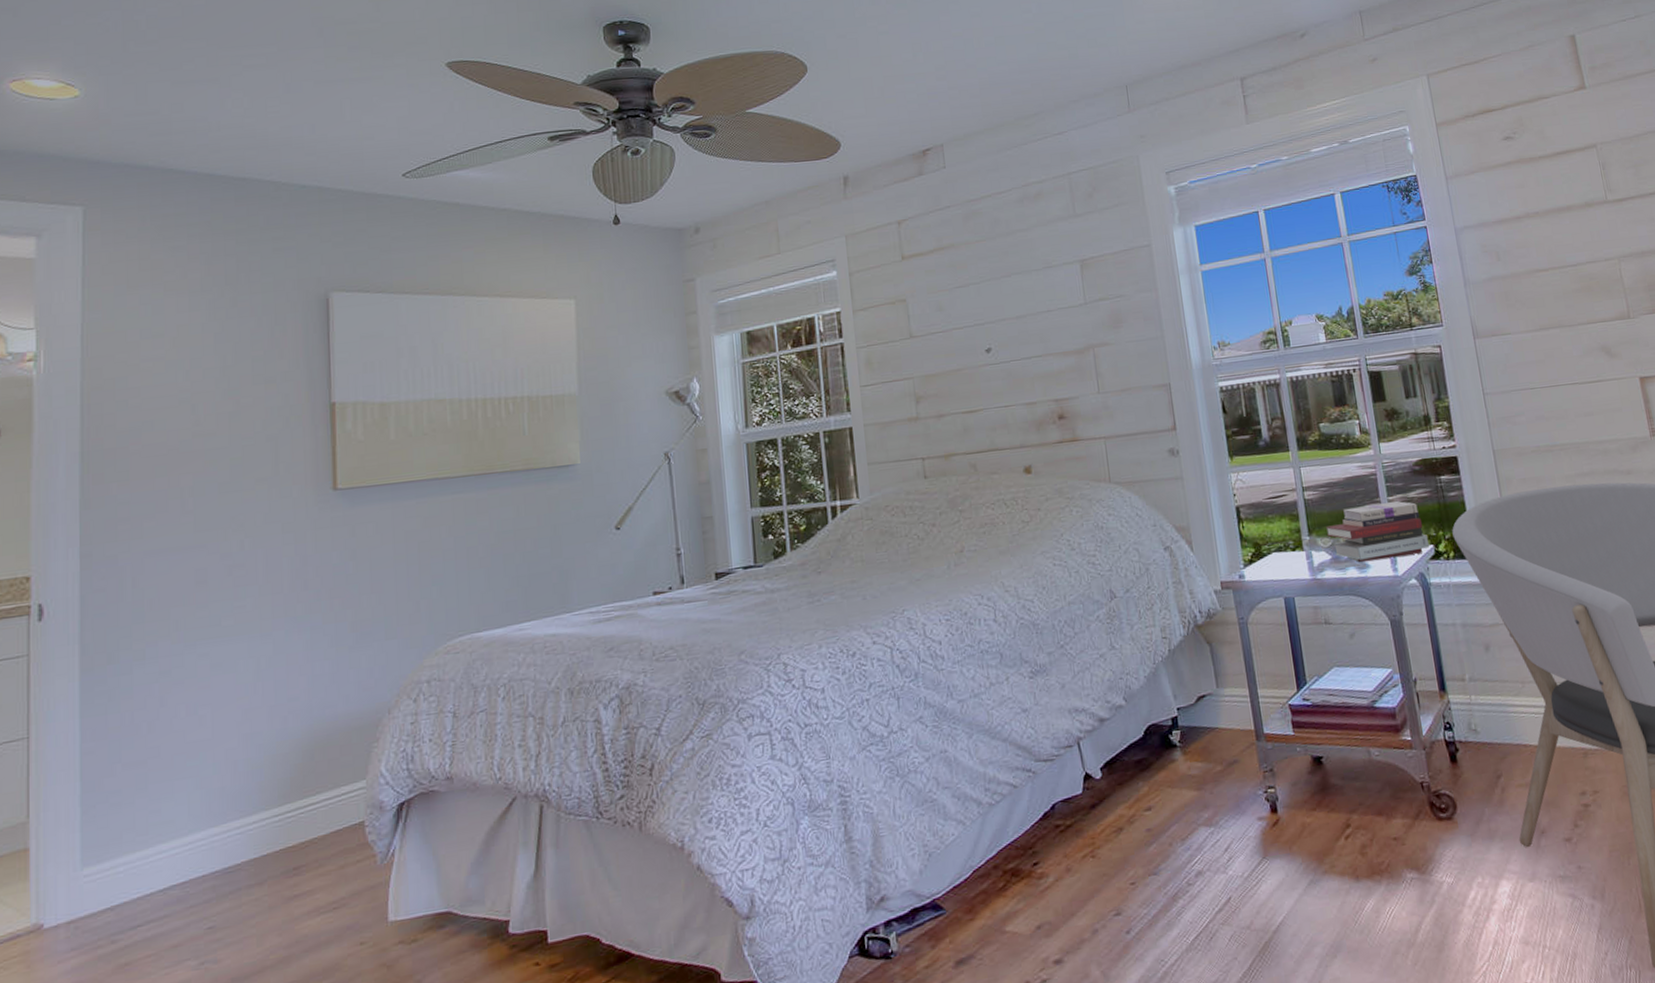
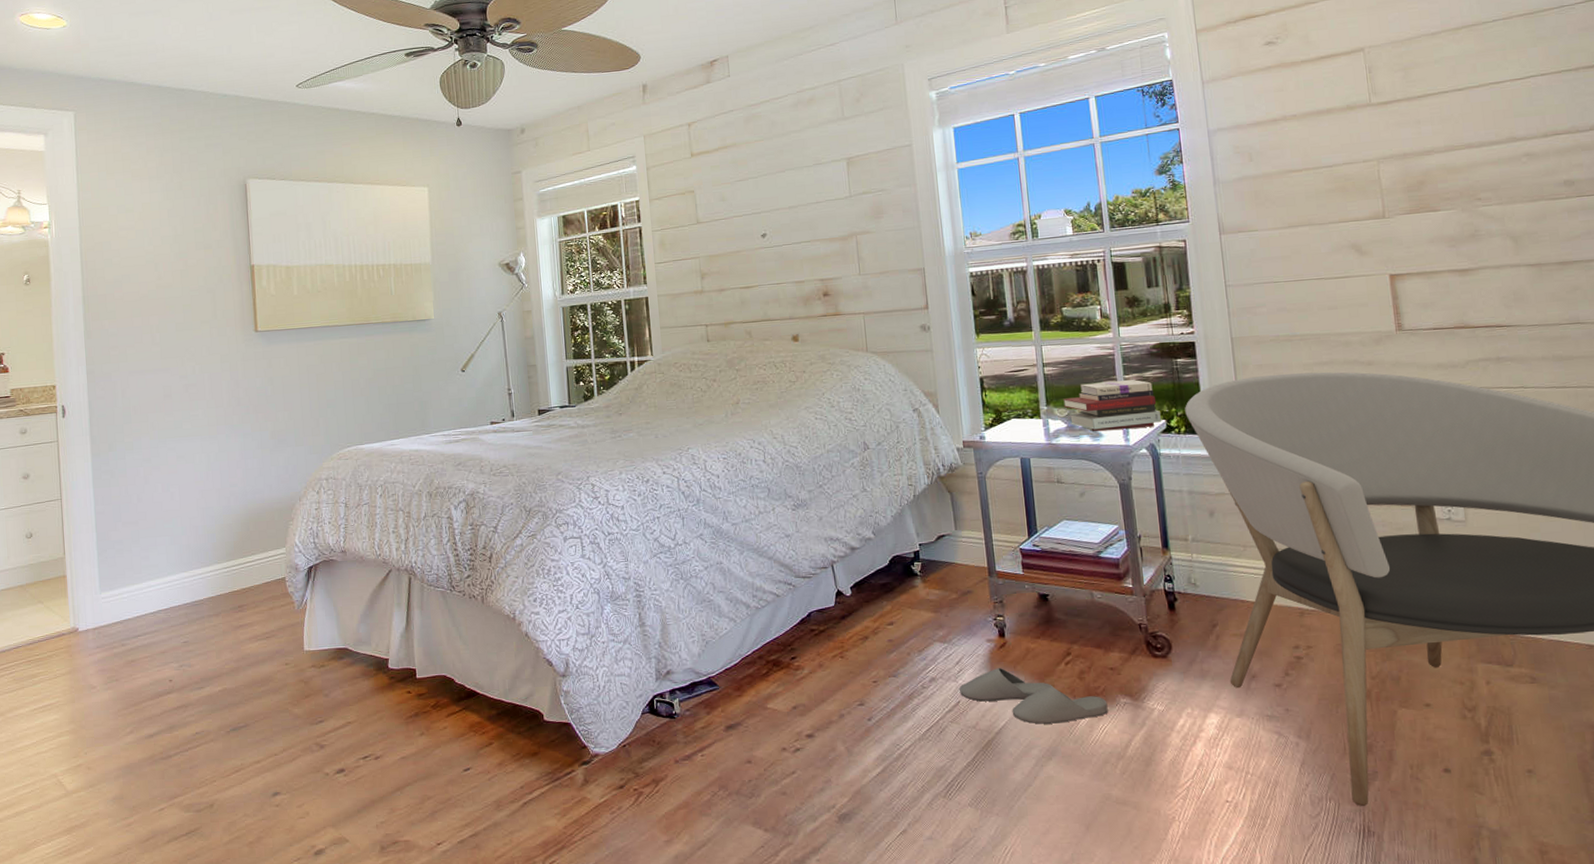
slippers: none [1230,850,1395,916] -> present [959,667,1108,724]

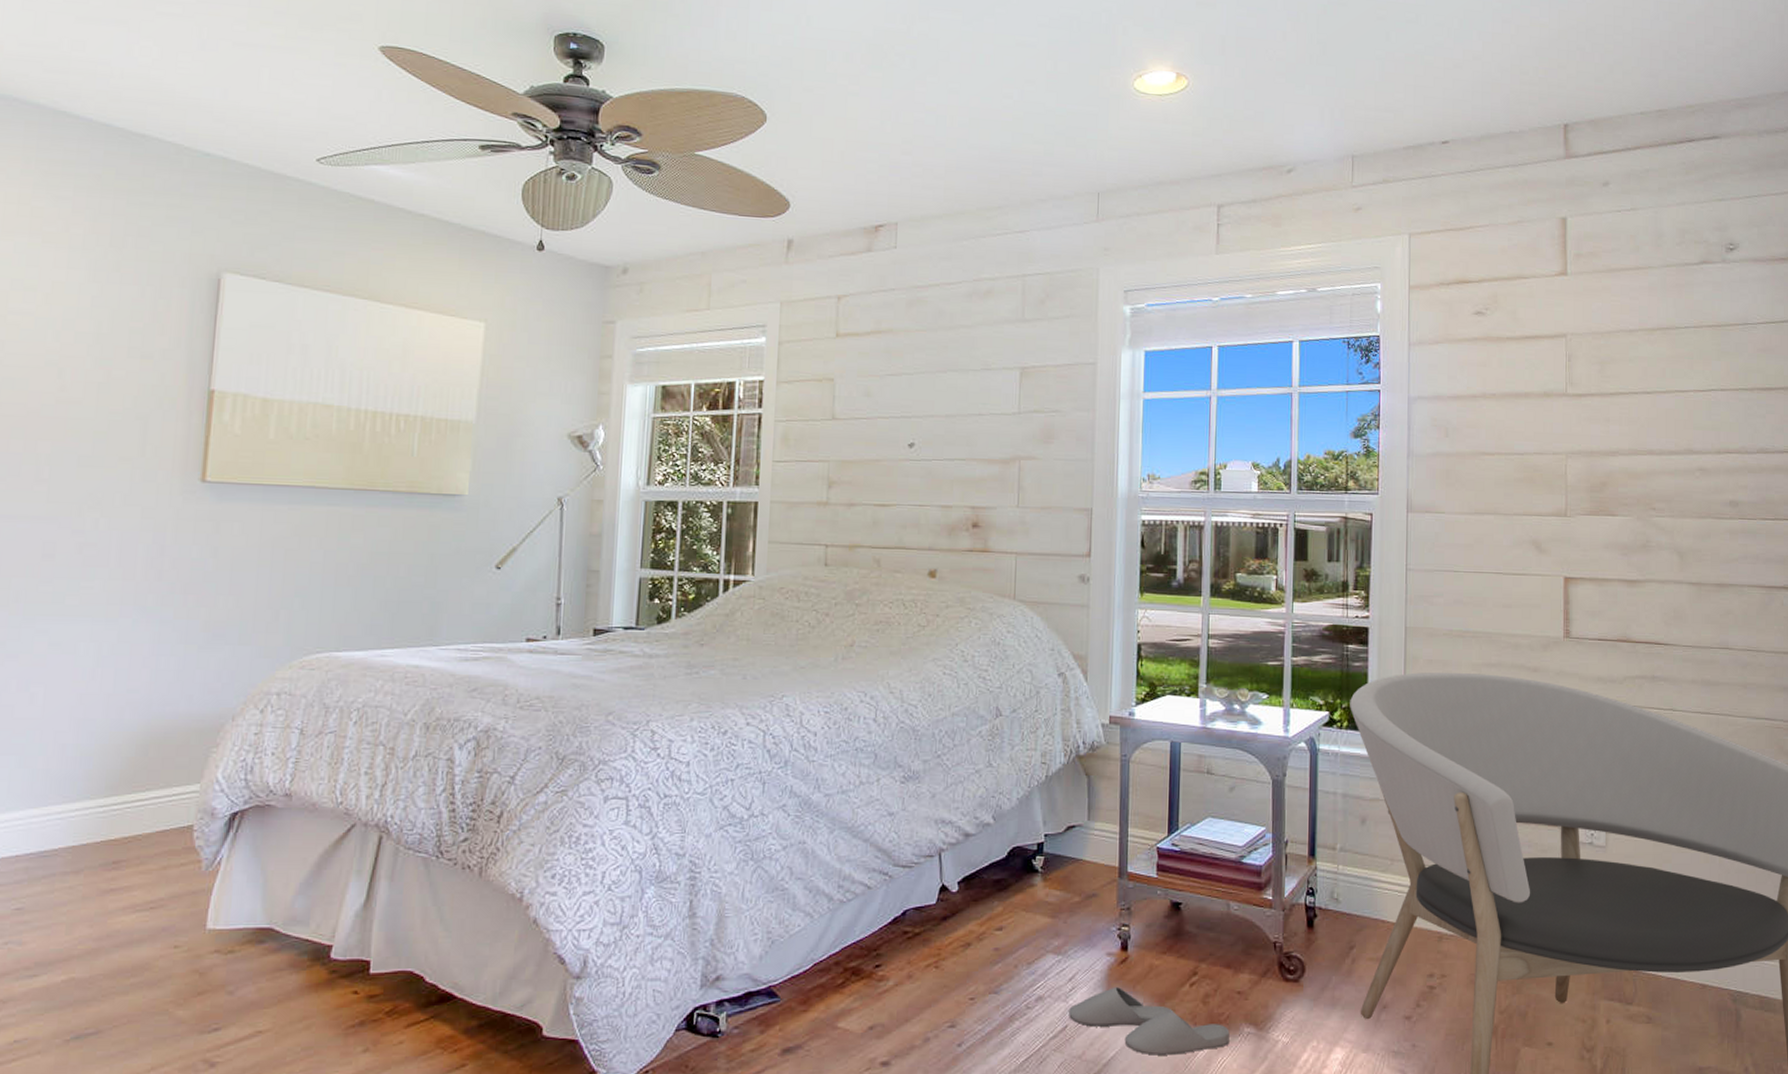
books: present [1062,380,1161,431] -> none [1224,662,1324,718]

